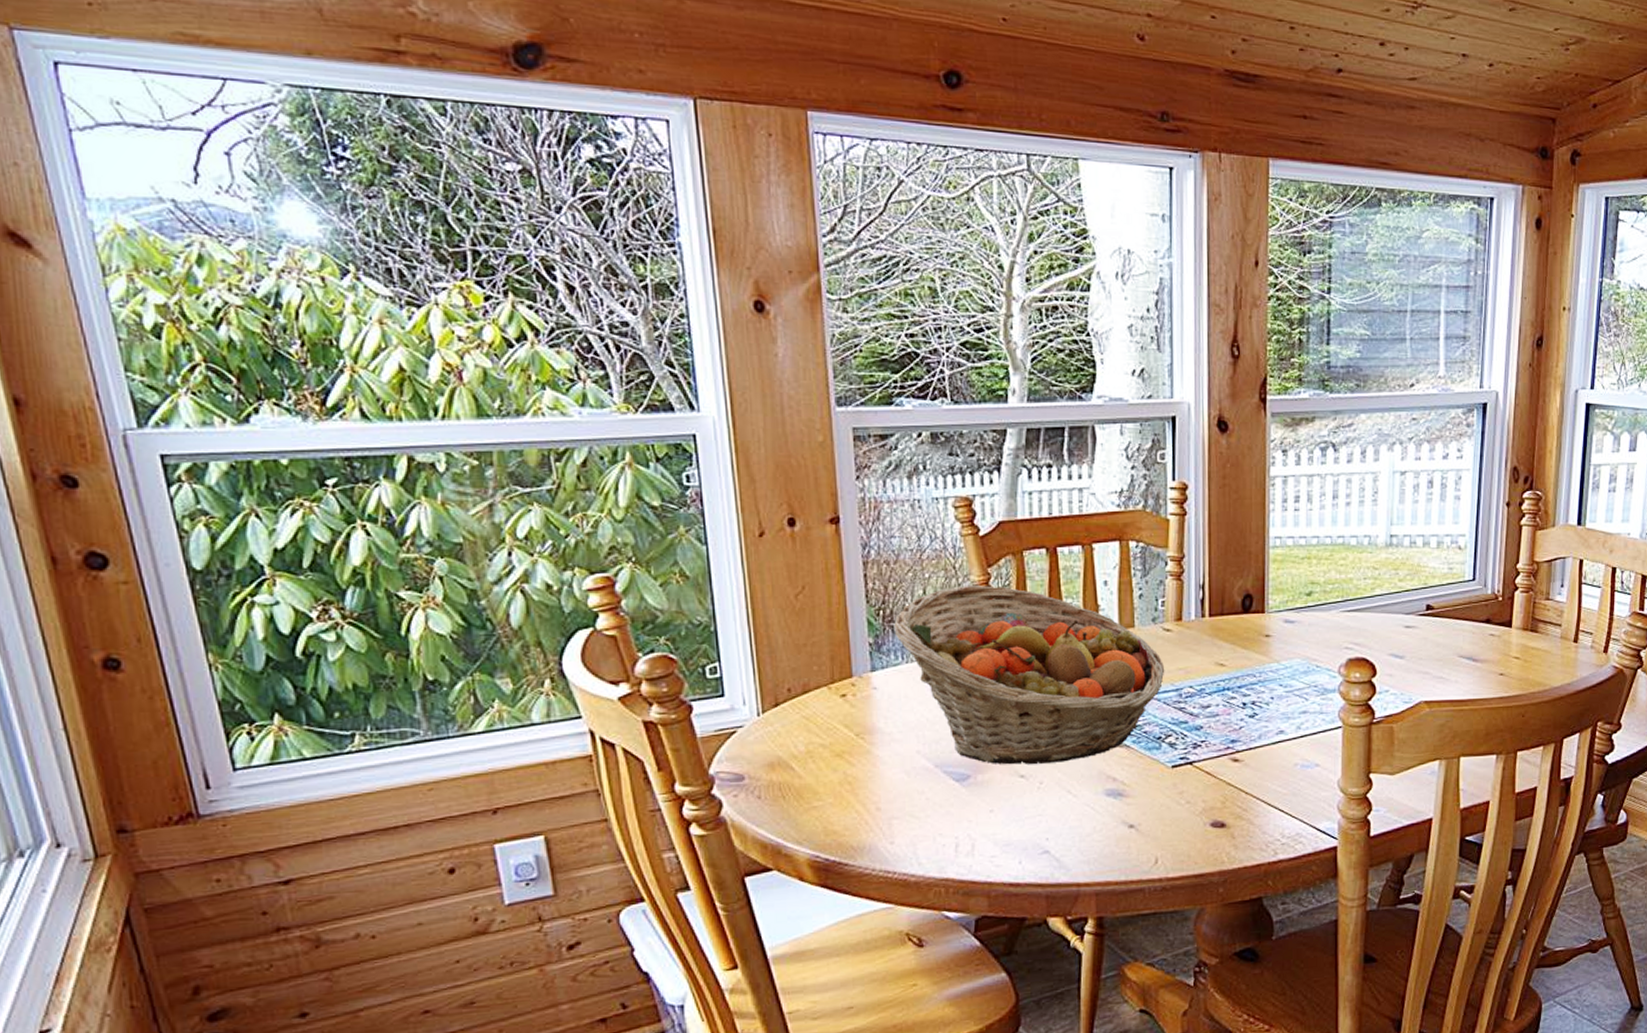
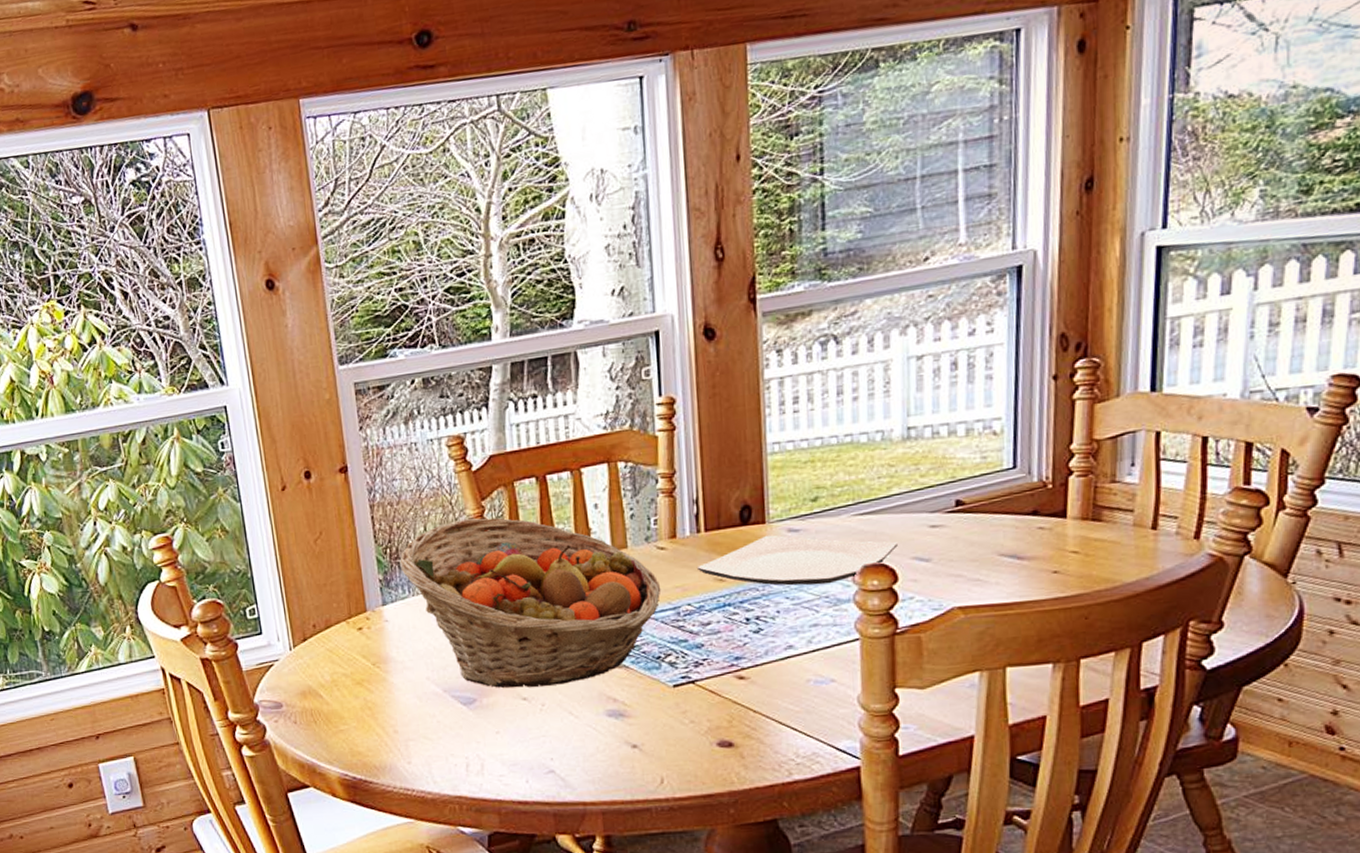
plate: none [1199,624,1378,675] -> present [696,535,898,586]

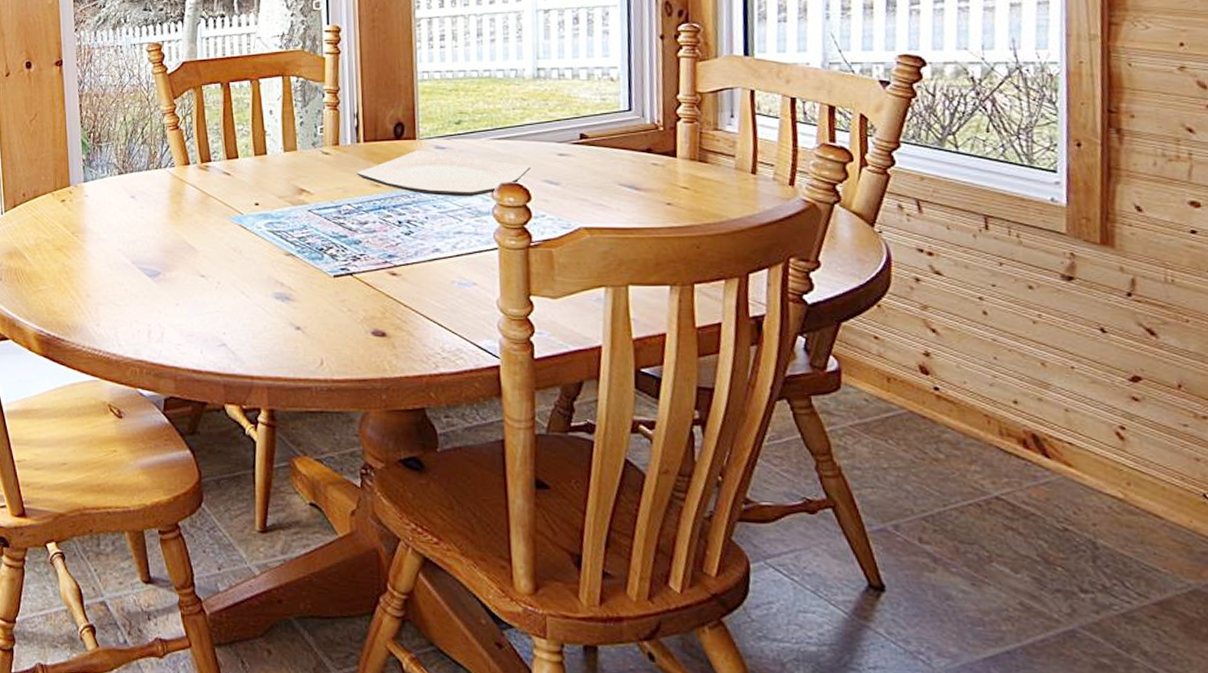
fruit basket: present [400,517,661,688] -> none [101,114,325,266]

